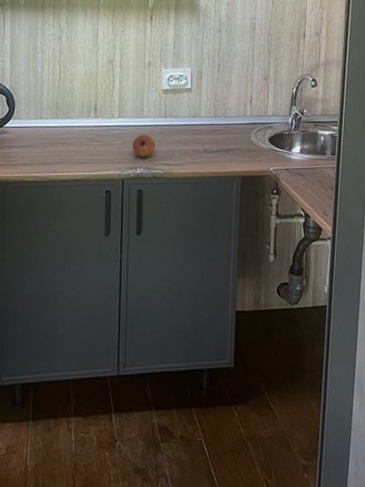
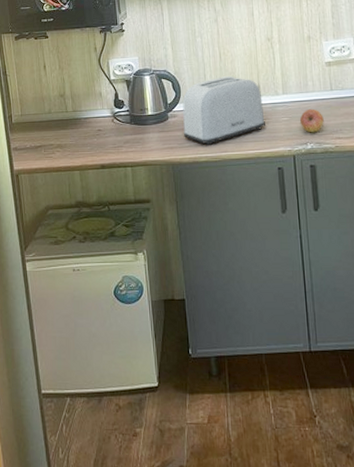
toaster: none [12,95,98,165] -> present [182,76,265,146]

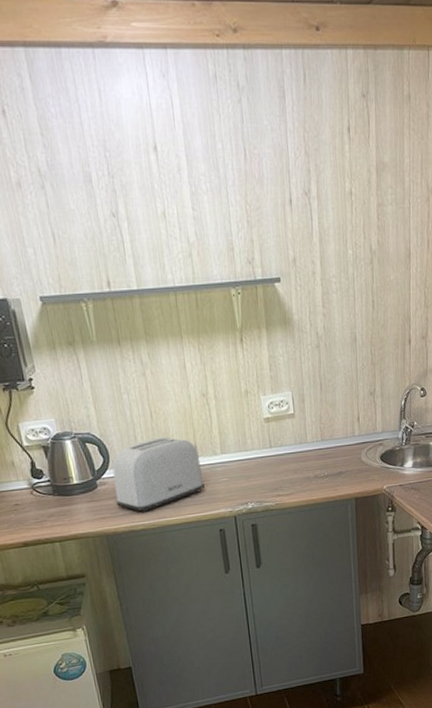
fruit: present [300,108,324,133] -> none [240,467,264,493]

